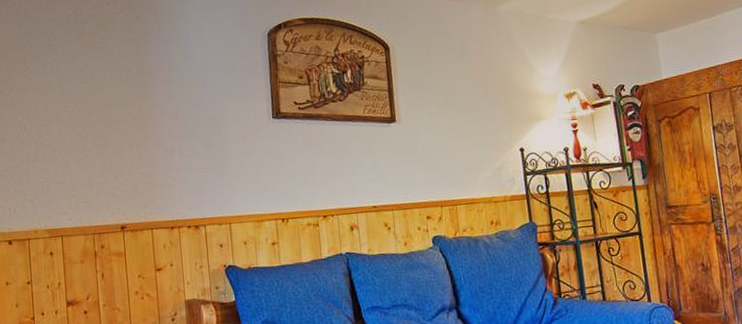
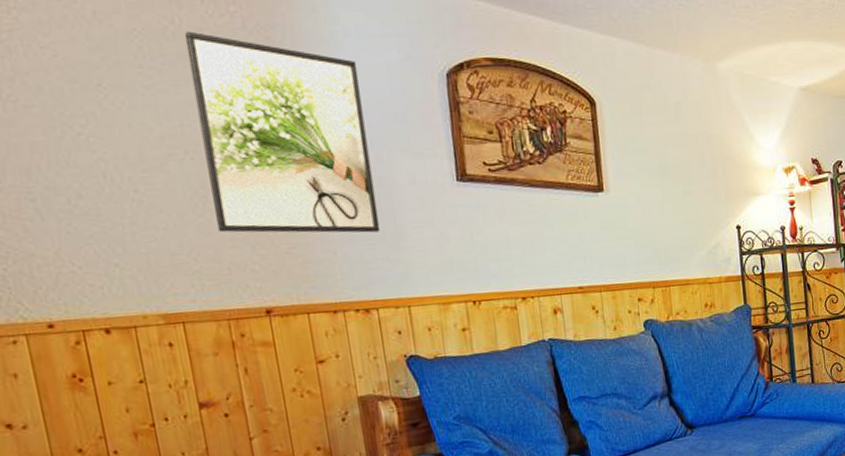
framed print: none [82,17,211,165] -> present [184,31,381,233]

